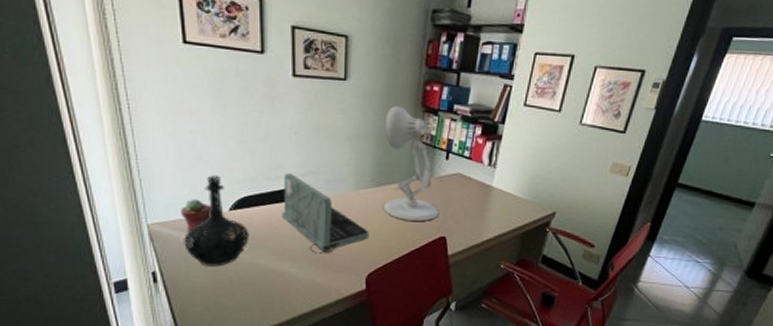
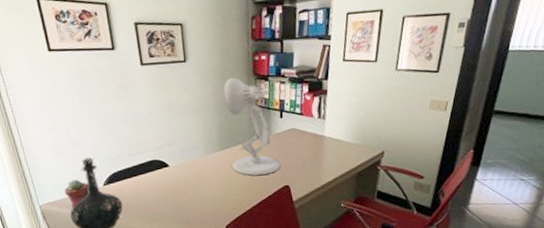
laptop: present [282,173,370,254] -> none [144,148,223,214]

